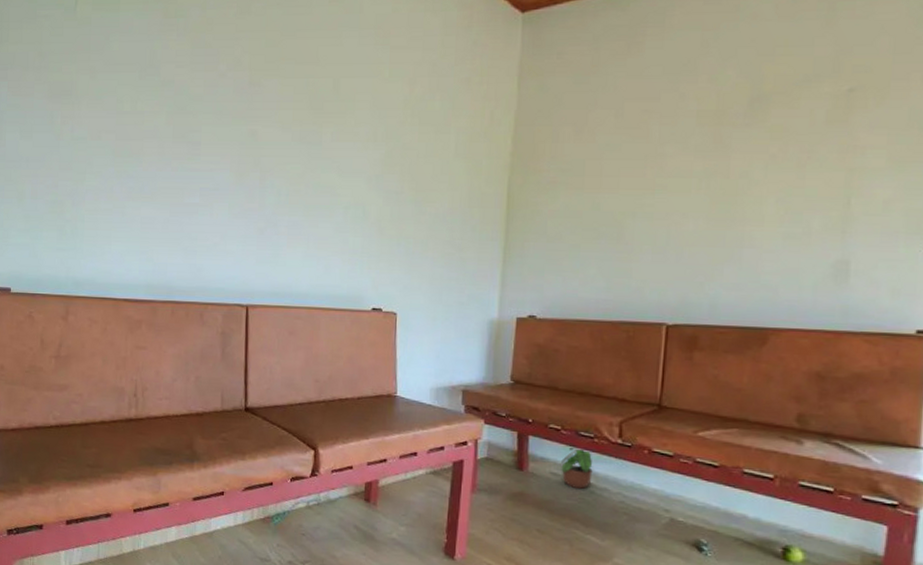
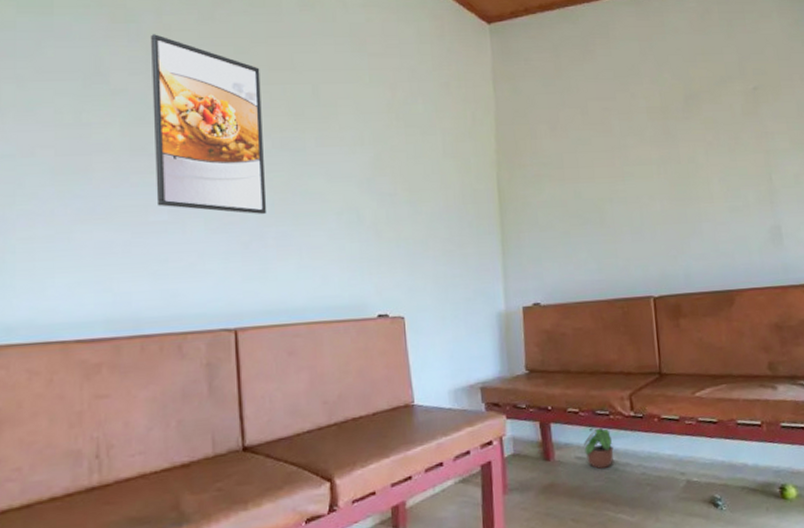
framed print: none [191,28,287,203] -> present [150,34,267,214]

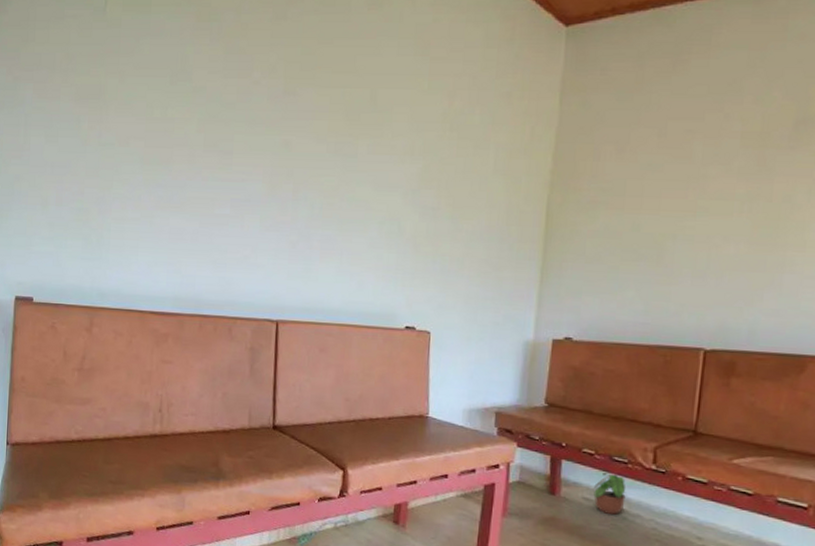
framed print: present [150,34,267,214] -> none [222,33,323,216]

